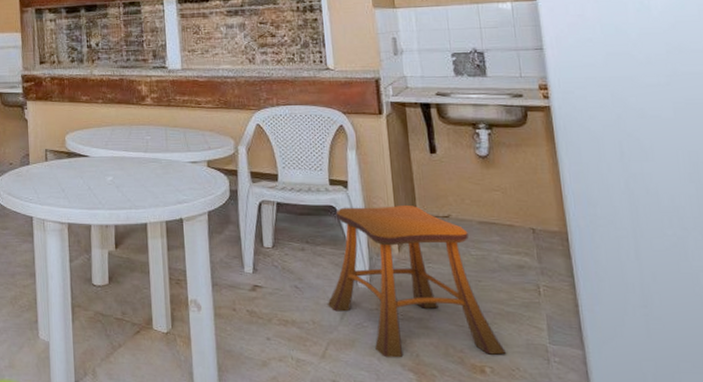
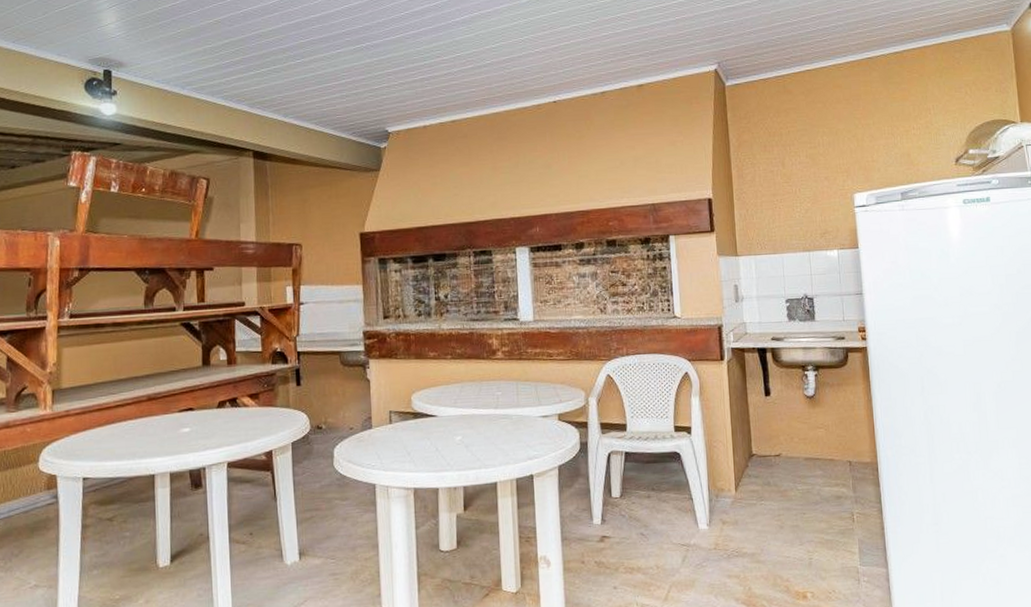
stool: present [327,204,506,358] -> none [670,446,824,594]

